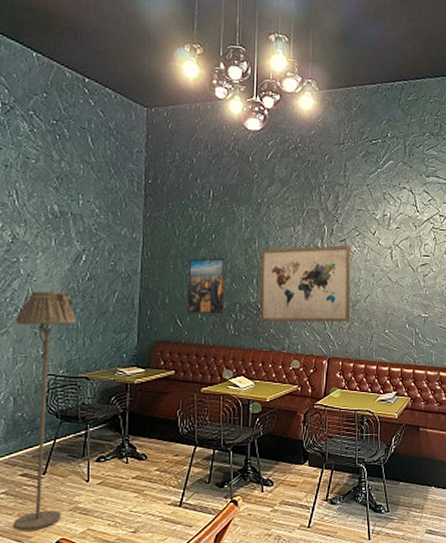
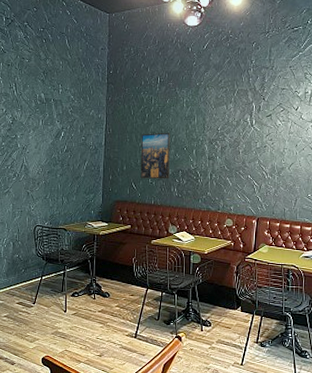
floor lamp: present [13,292,77,531] -> none [12,161,58,348]
wall art: present [259,244,351,323] -> none [198,119,277,187]

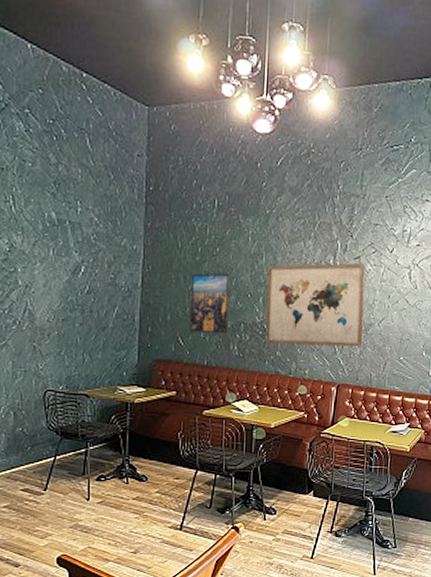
wall art: none [198,119,277,187] -> present [265,262,366,348]

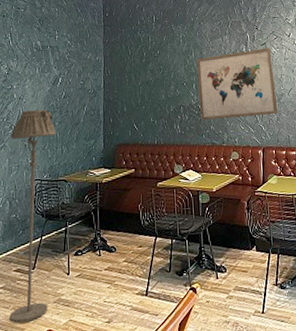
floor lamp: none [14,304,76,545] -> present [9,110,56,323]
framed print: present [189,273,230,334] -> none [139,69,171,119]

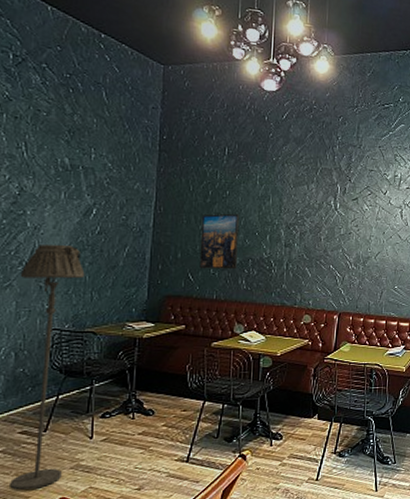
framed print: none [139,69,171,119] -> present [199,213,239,270]
wall art: present [196,47,278,120] -> none [272,203,363,279]

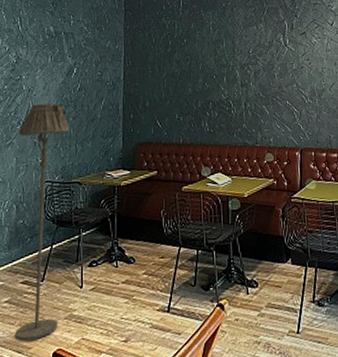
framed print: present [199,213,239,270] -> none [164,59,199,115]

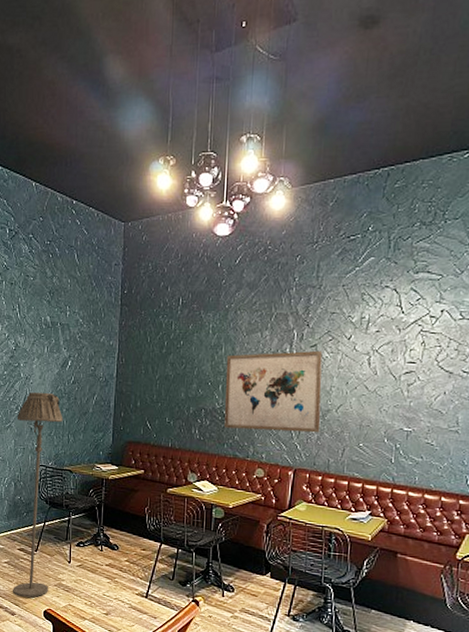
wall art: none [228,37,319,117] -> present [224,350,323,433]

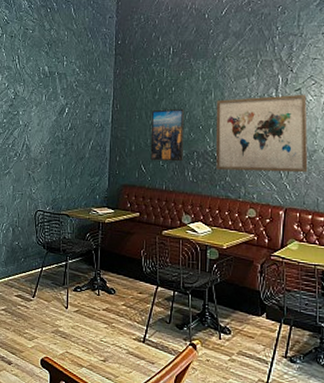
floor lamp: present [13,392,63,598] -> none [10,139,61,346]
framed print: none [156,363,192,419] -> present [150,108,184,162]

